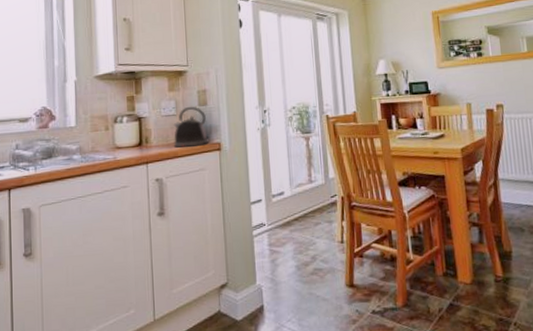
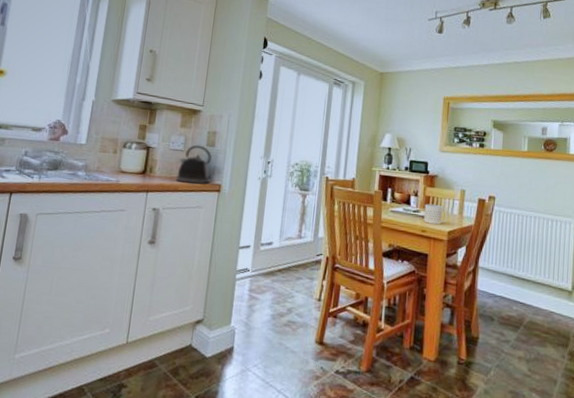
mug: none [432,123,459,144] -> present [423,203,449,225]

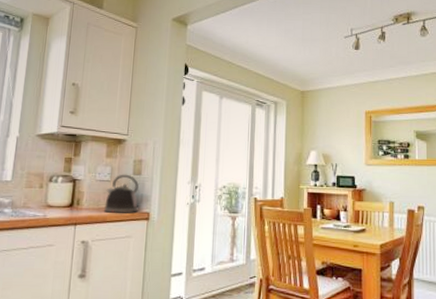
mug: present [423,203,449,225] -> none [355,218,379,238]

